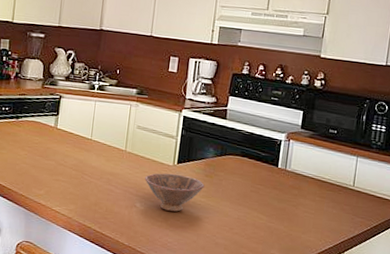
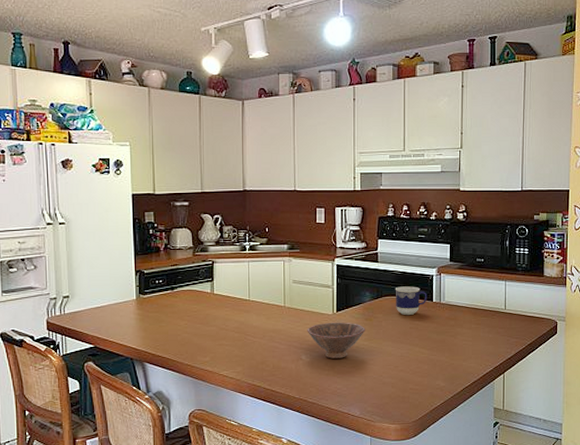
cup: none [239,147,273,178] -> present [395,286,427,315]

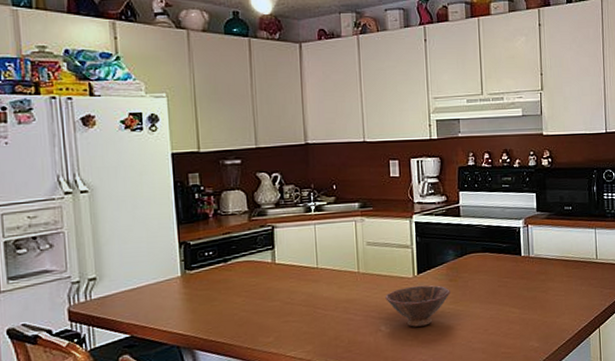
cup: present [395,286,427,315] -> none [480,240,515,273]

